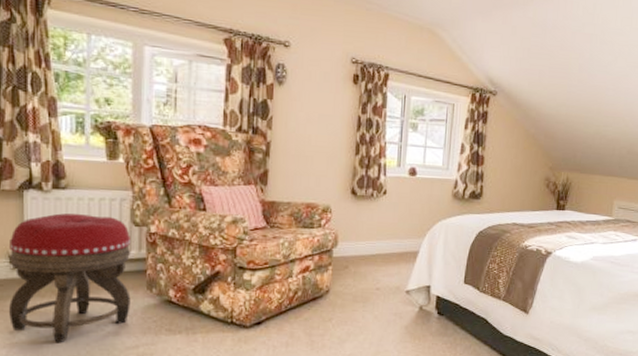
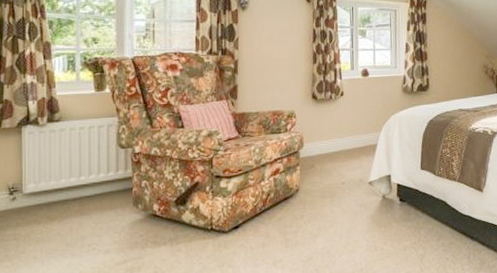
footstool: present [9,213,131,343] -> none [9,142,119,266]

